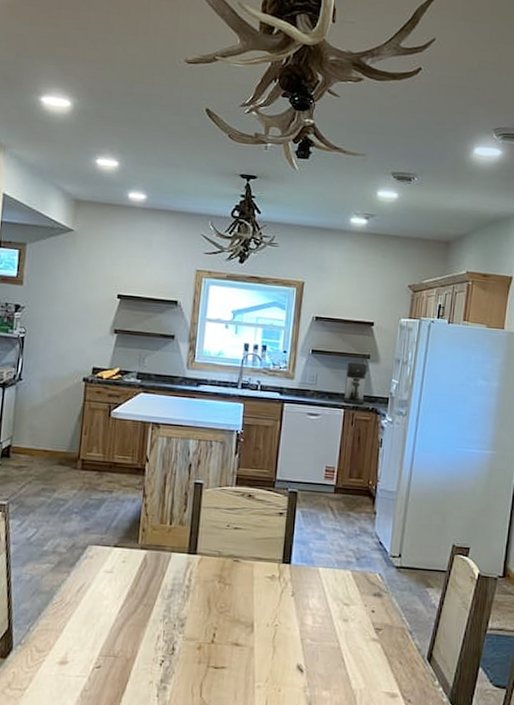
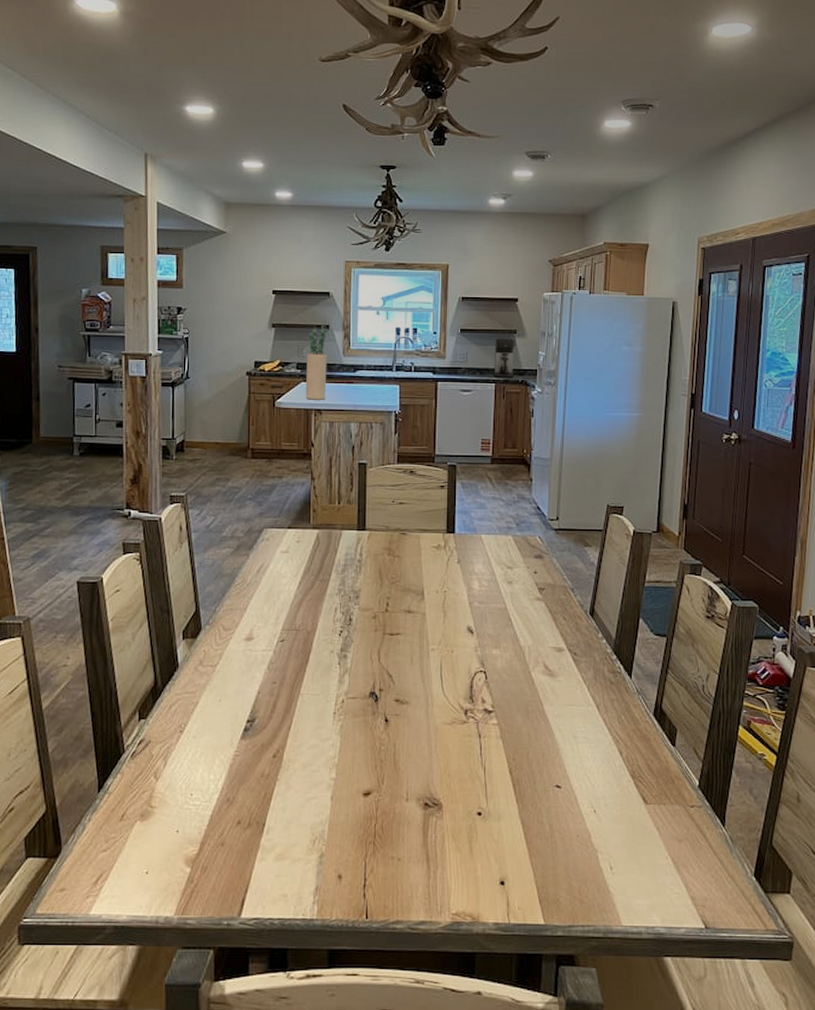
vase: none [143,333,172,413] -> present [305,323,327,400]

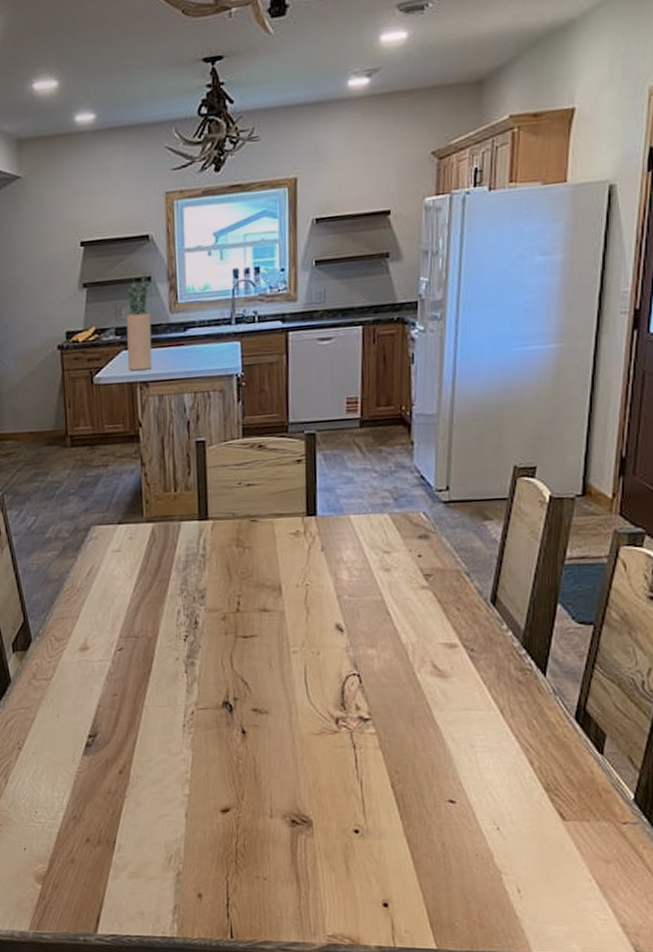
coffee maker: present [494,338,514,379] -> none [360,264,387,318]

